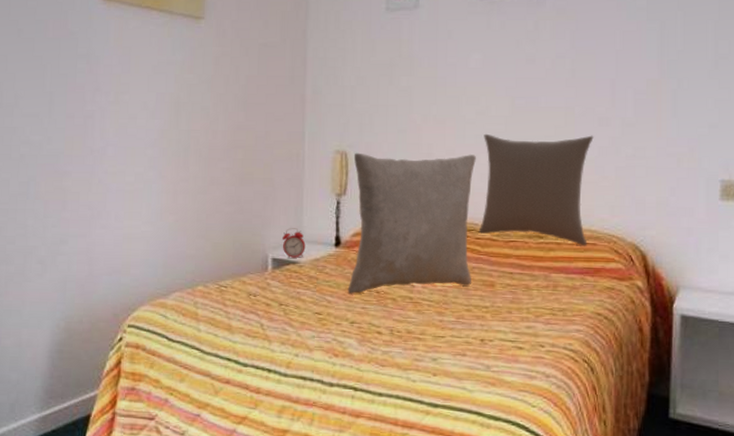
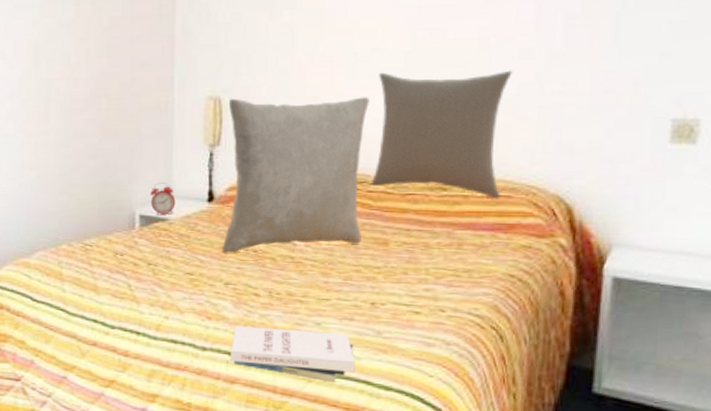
books: none [355,362,468,415] -> present [230,325,355,383]

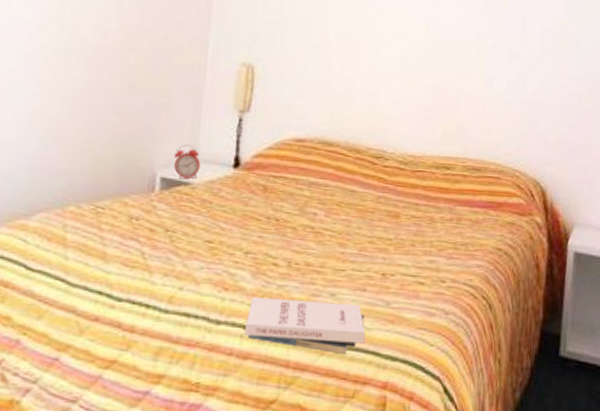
pillow: present [221,97,369,253] -> none [244,67,389,221]
pillow: present [370,70,512,199] -> none [386,58,503,180]

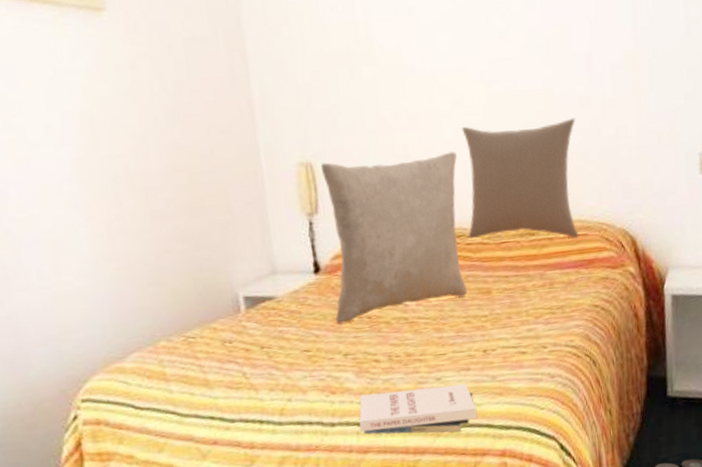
alarm clock: present [174,144,201,179] -> none [251,258,281,295]
pillow: none [244,67,389,221] -> present [321,152,467,324]
pillow: none [386,58,503,180] -> present [462,117,579,240]

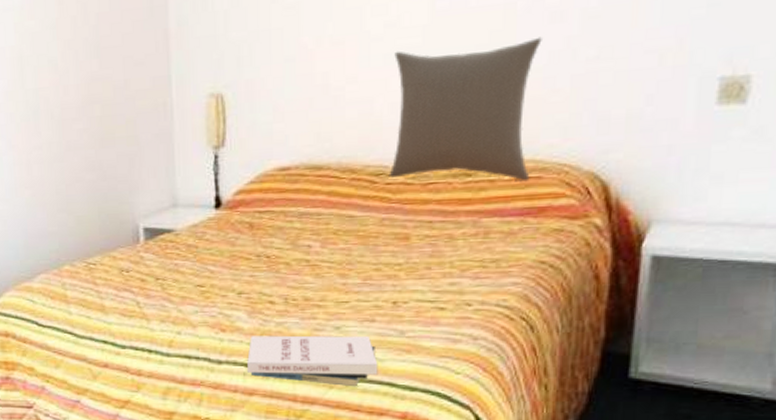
pillow: present [321,152,467,324] -> none [232,80,385,261]

